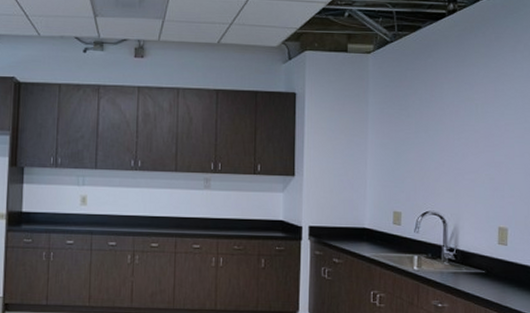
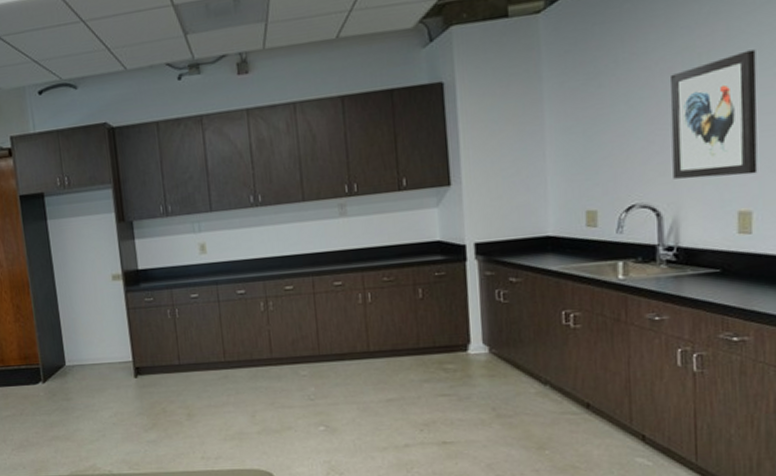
wall art: none [456,108,513,200] -> present [670,49,758,179]

